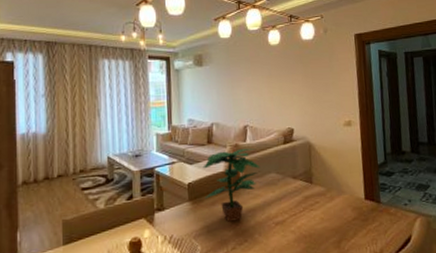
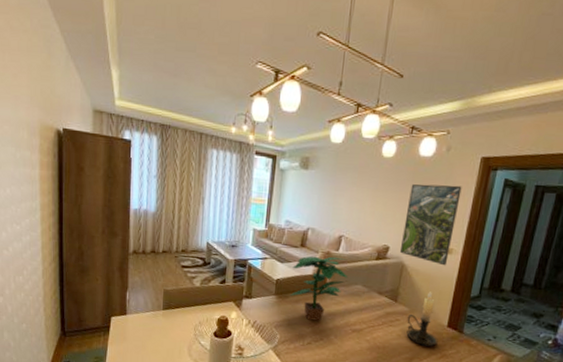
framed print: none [300,61,350,139] -> present [399,184,462,266]
candle holder: none [326,166,360,225] -> present [406,291,438,347]

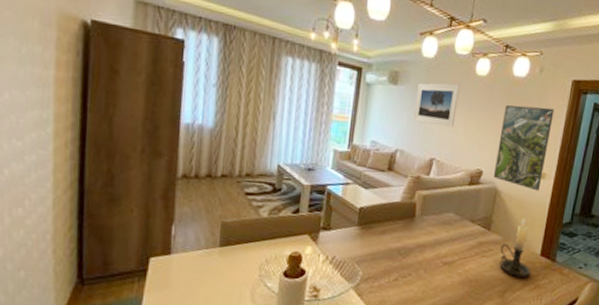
potted plant: present [290,255,348,321] -> none [375,180,440,254]
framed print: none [323,166,367,207] -> present [413,83,460,127]

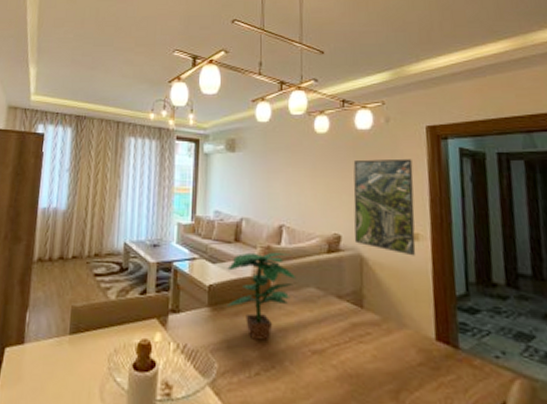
potted plant: none [375,180,440,254] -> present [227,252,297,341]
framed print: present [413,83,460,127] -> none [255,145,301,190]
candle holder: present [499,219,532,277] -> none [380,291,429,371]

